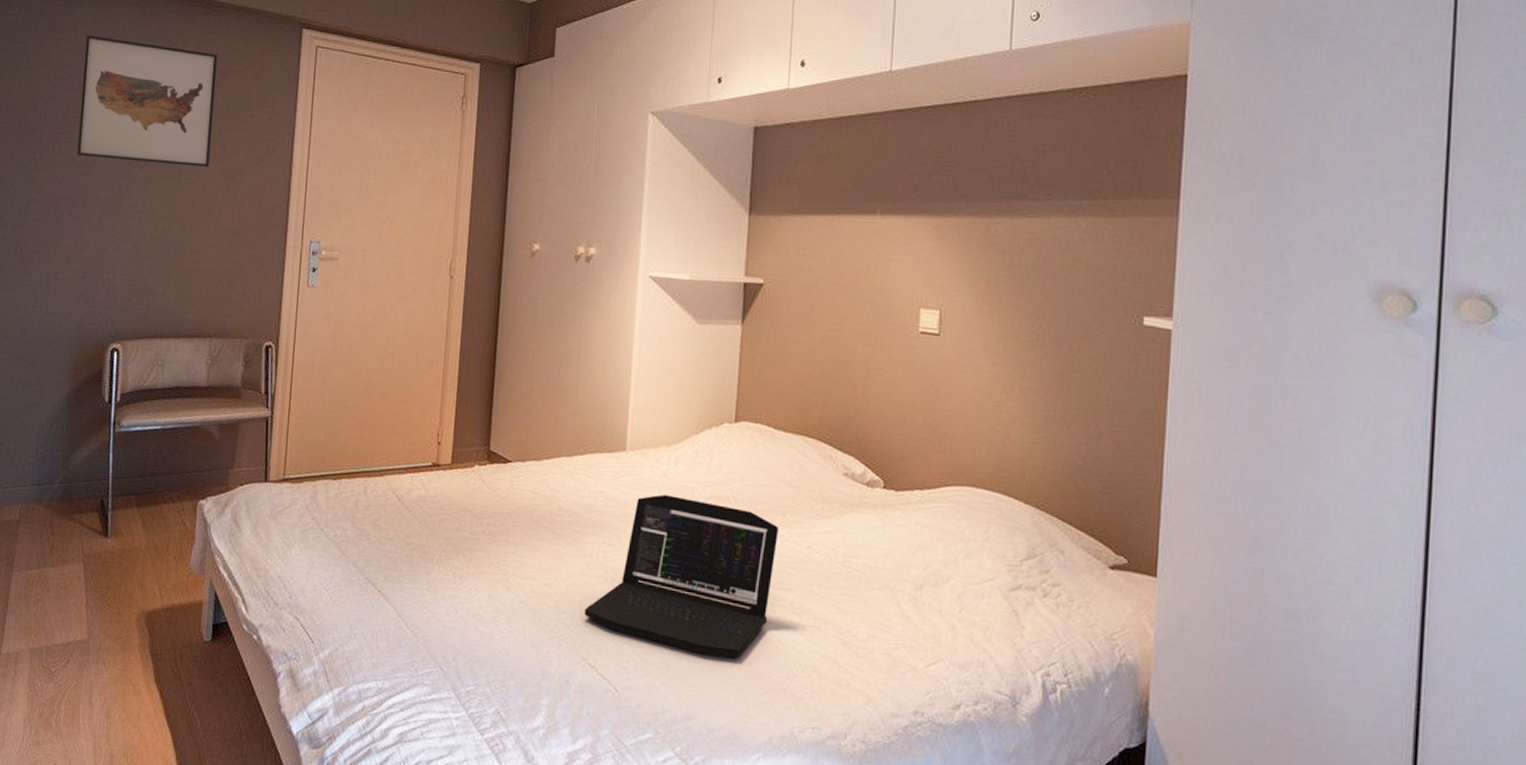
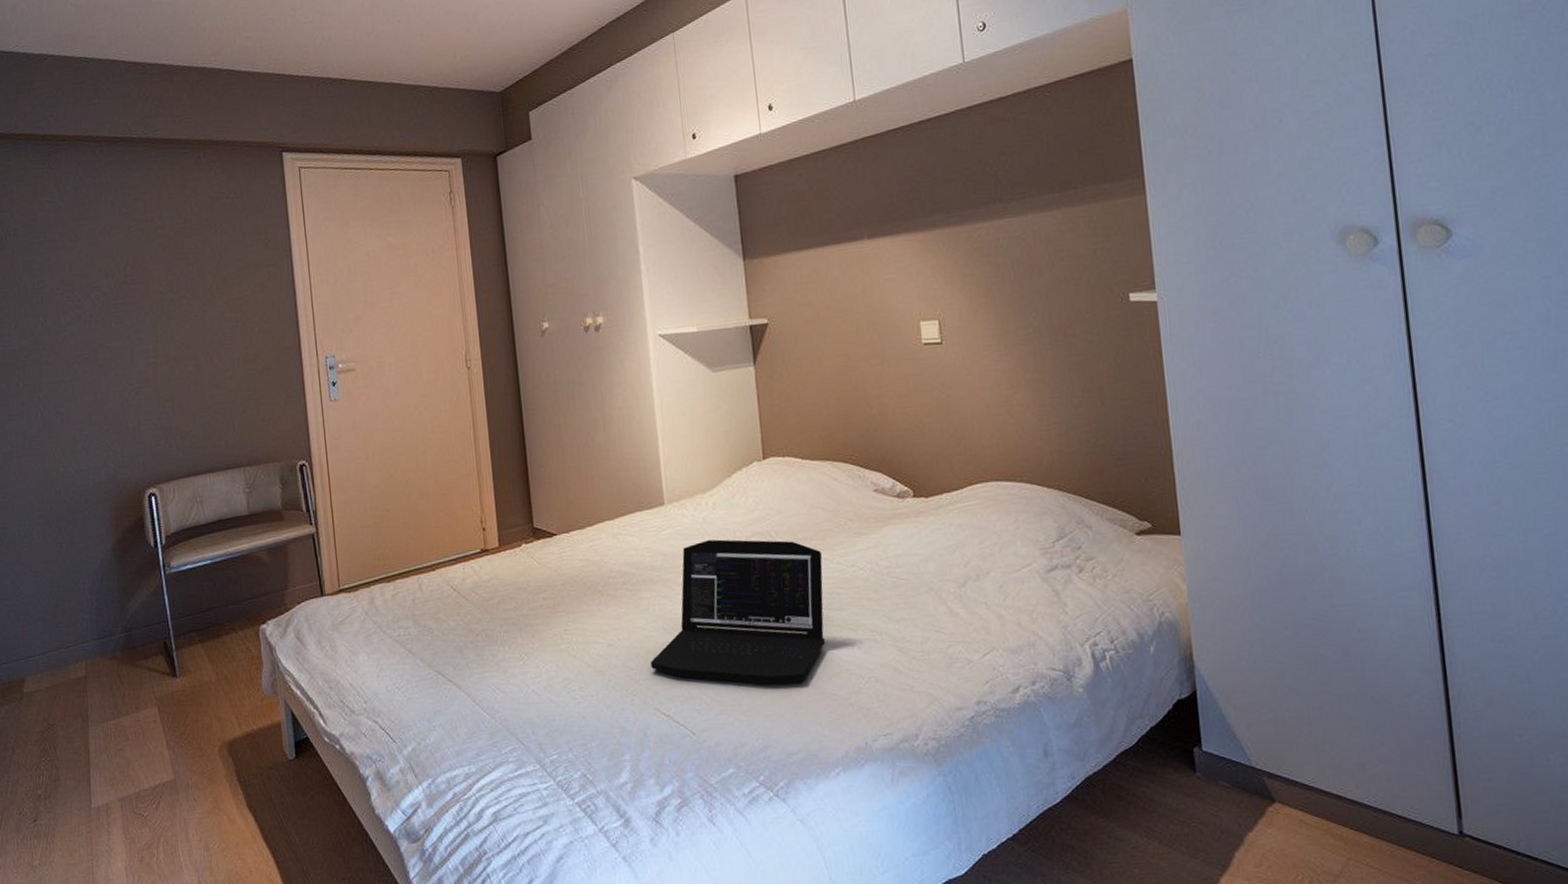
wall art: present [76,35,218,168] -> none [70,190,214,313]

